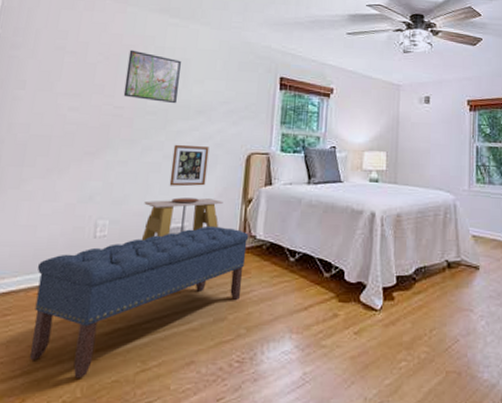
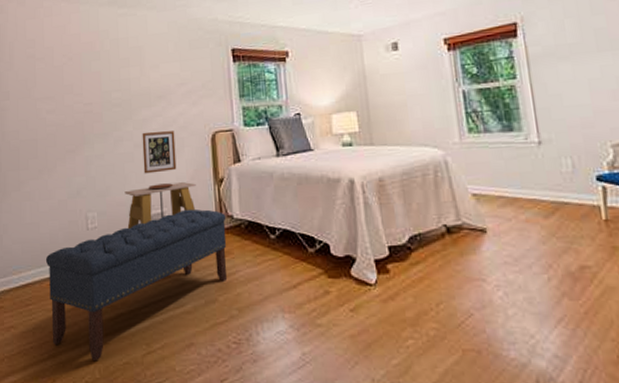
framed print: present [123,49,181,104] -> none [88,46,138,93]

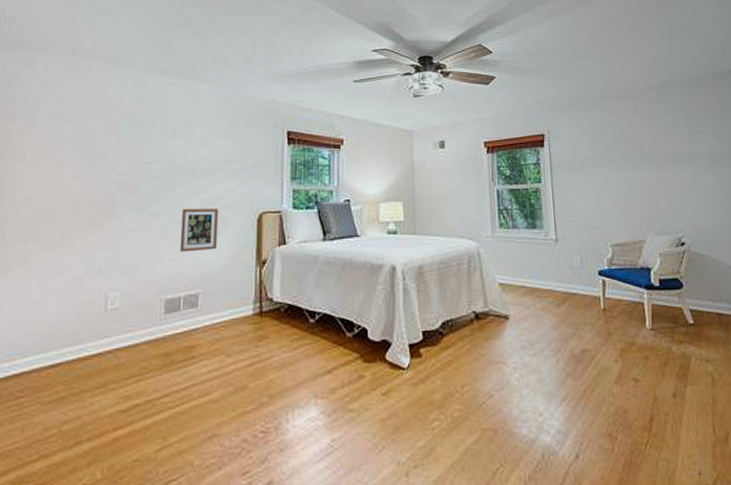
bench: present [45,208,228,362] -> none [46,290,266,460]
side table: present [124,182,196,229] -> none [154,263,237,310]

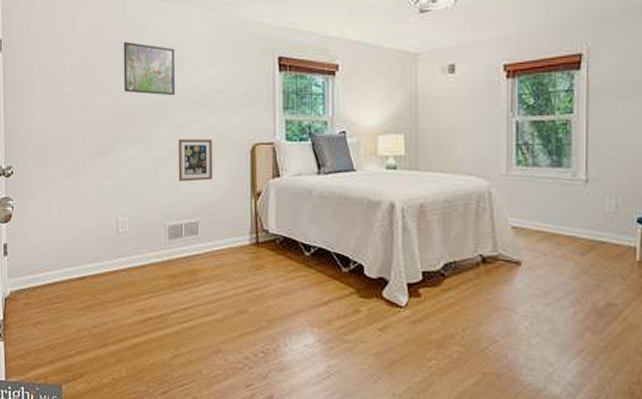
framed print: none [127,113,184,167] -> present [123,41,176,96]

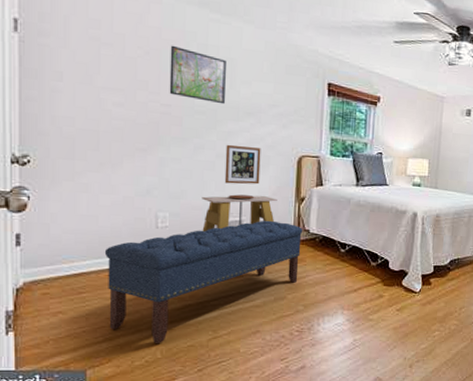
bench: none [73,220,262,361] -> present [104,220,303,344]
side table: none [157,193,232,236] -> present [202,194,278,231]

